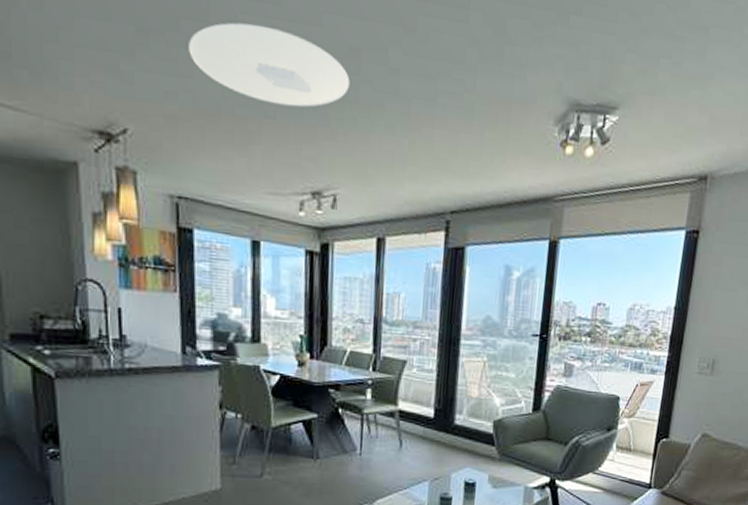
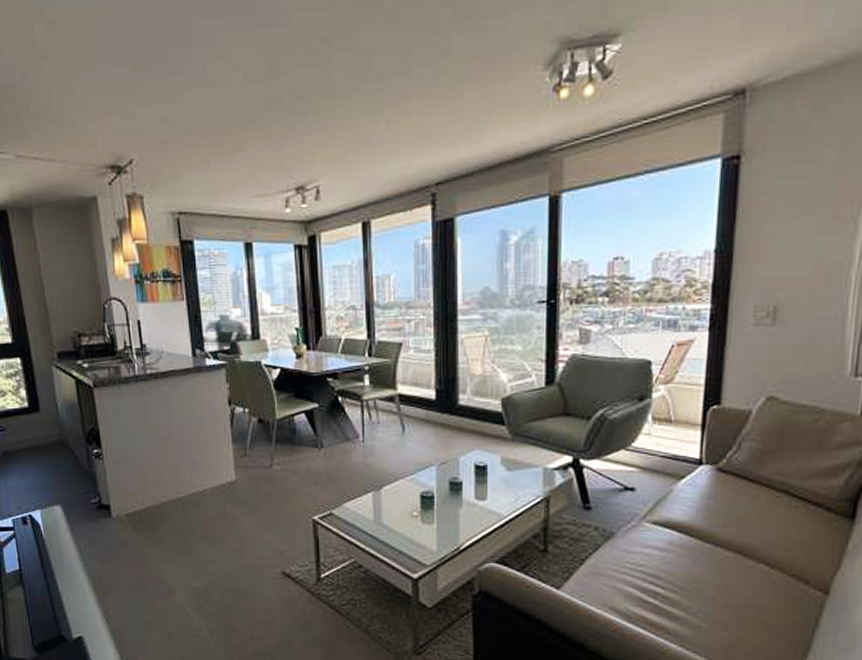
ceiling light: present [188,22,350,108] -> none [176,38,323,111]

